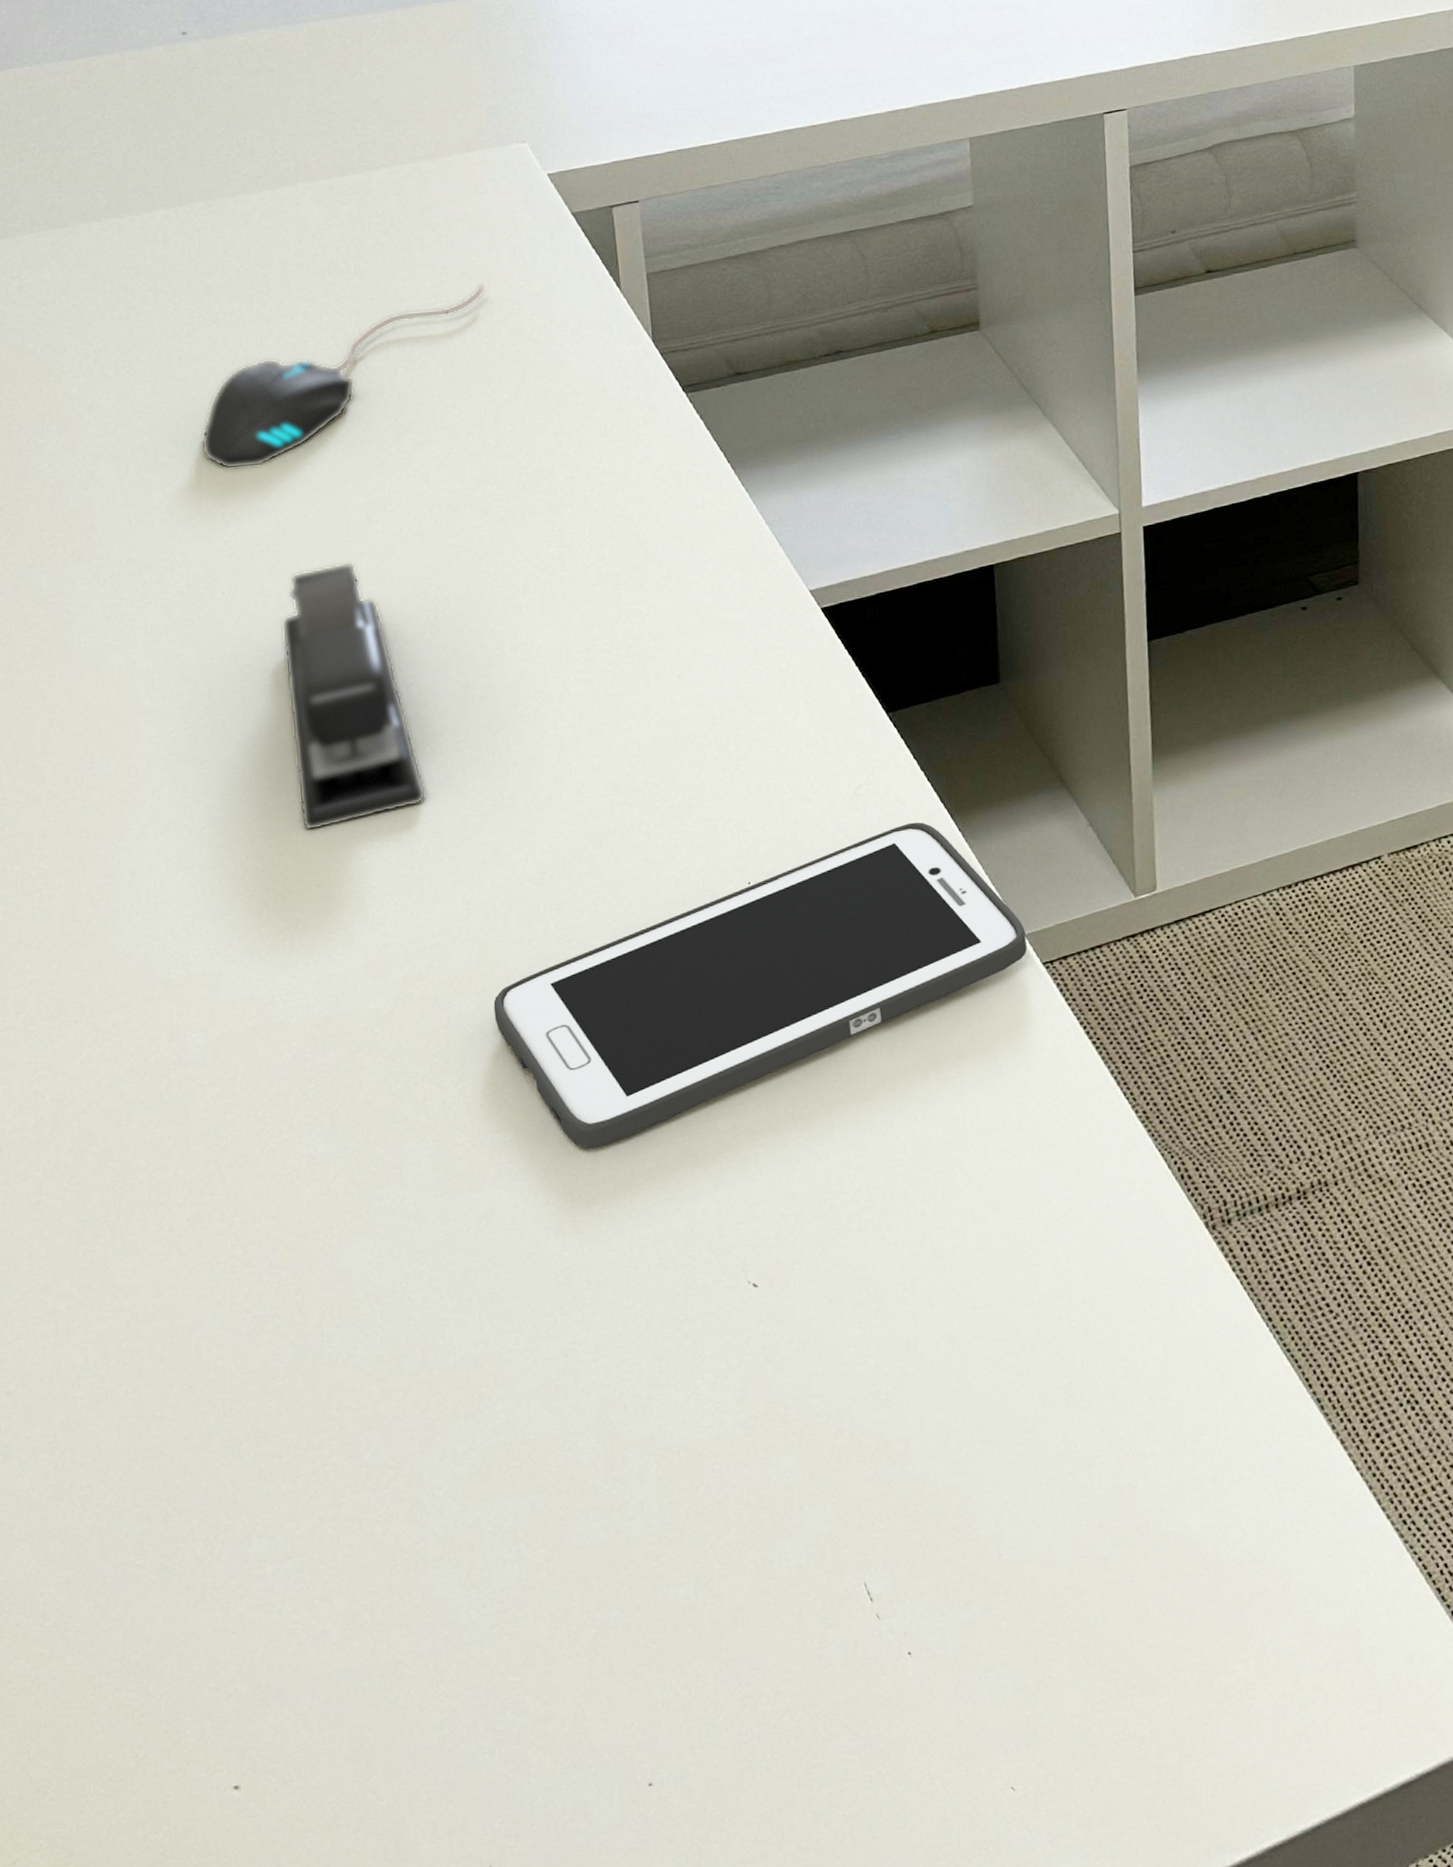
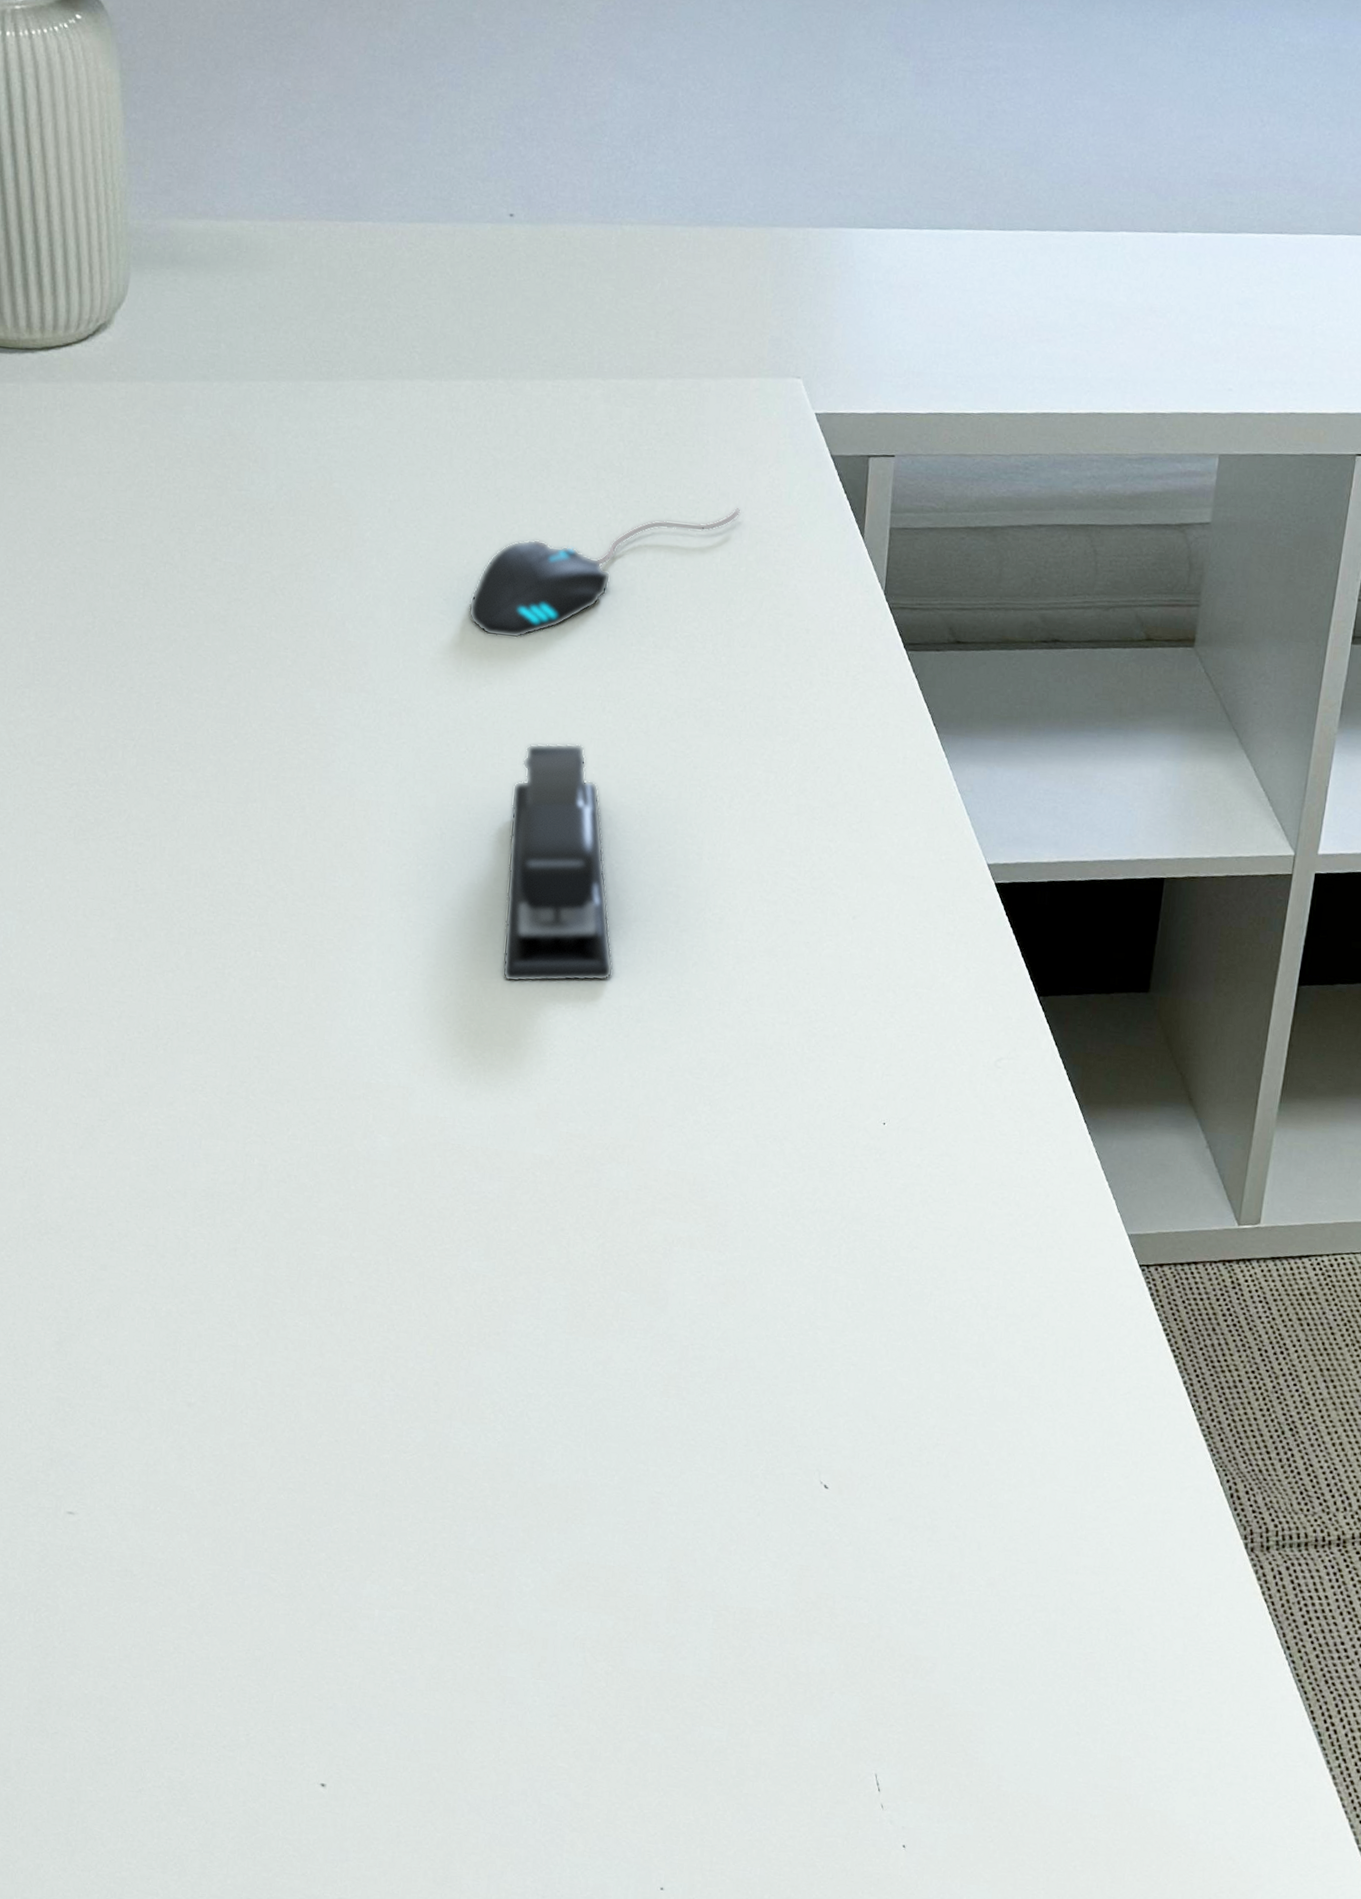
cell phone: present [493,822,1028,1149] -> none [639,1104,1129,1328]

